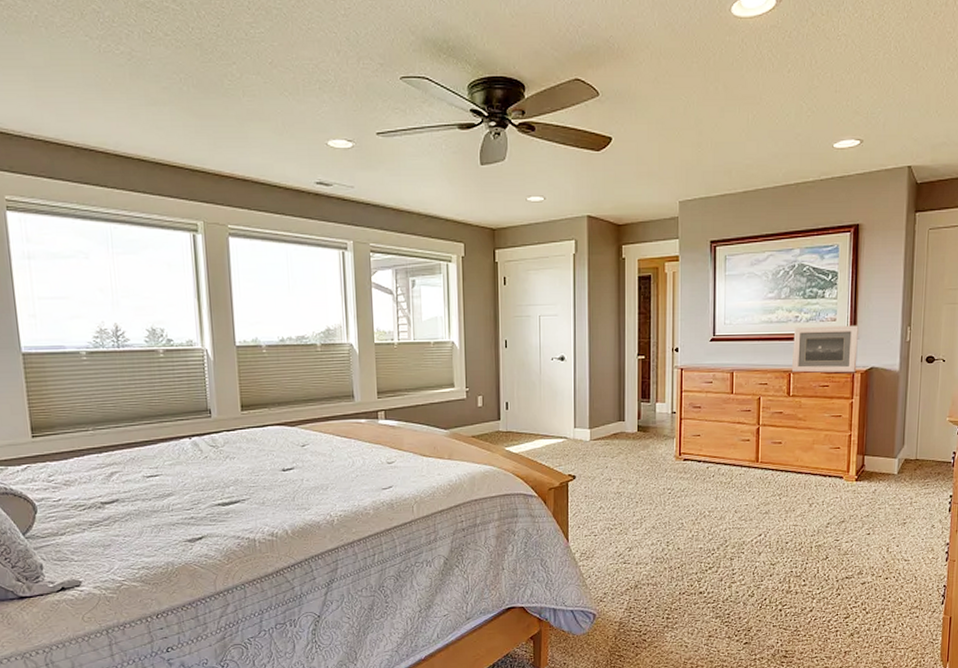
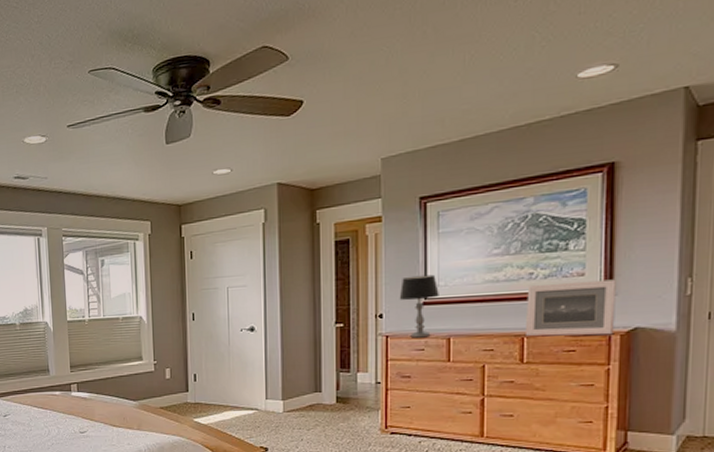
table lamp: none [692,313,725,373] -> present [399,274,439,340]

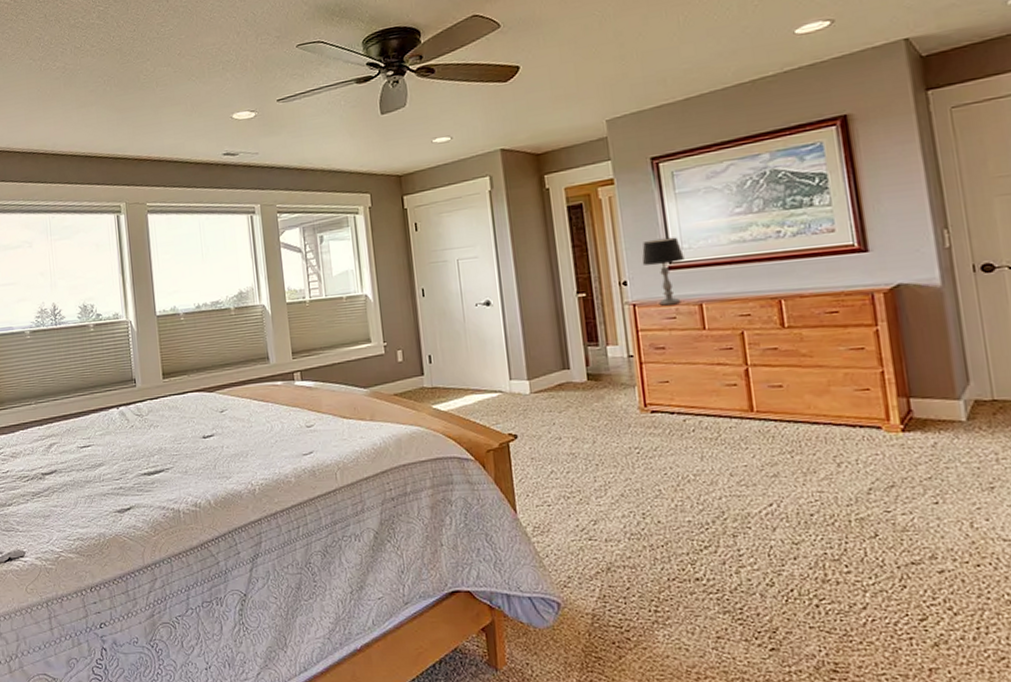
picture frame: present [526,279,616,337] -> none [777,234,877,300]

